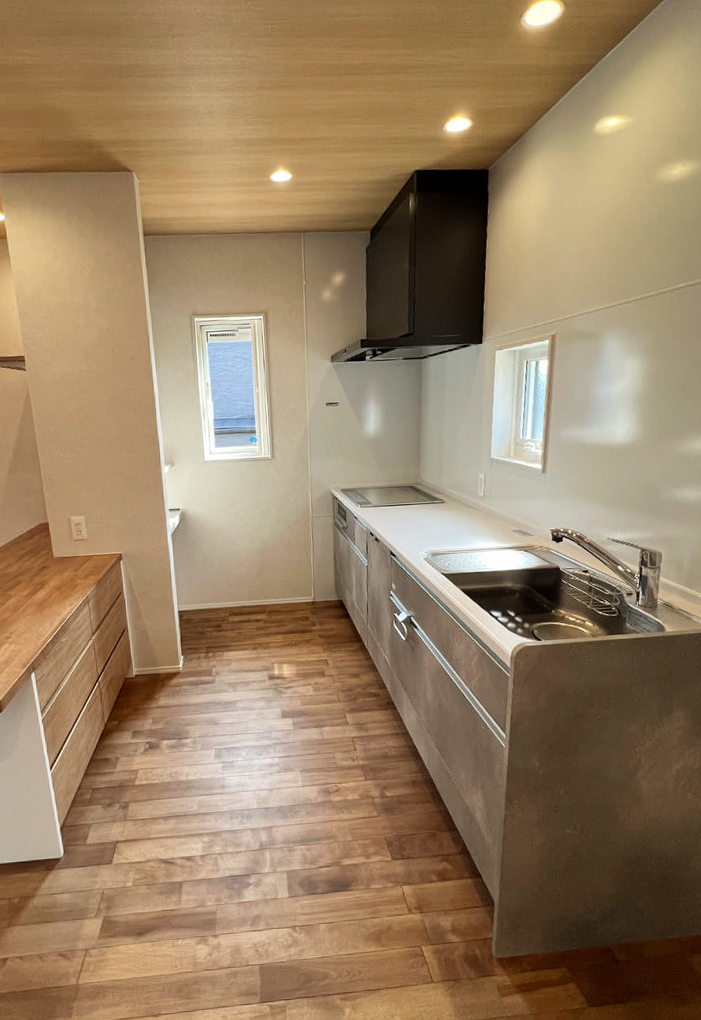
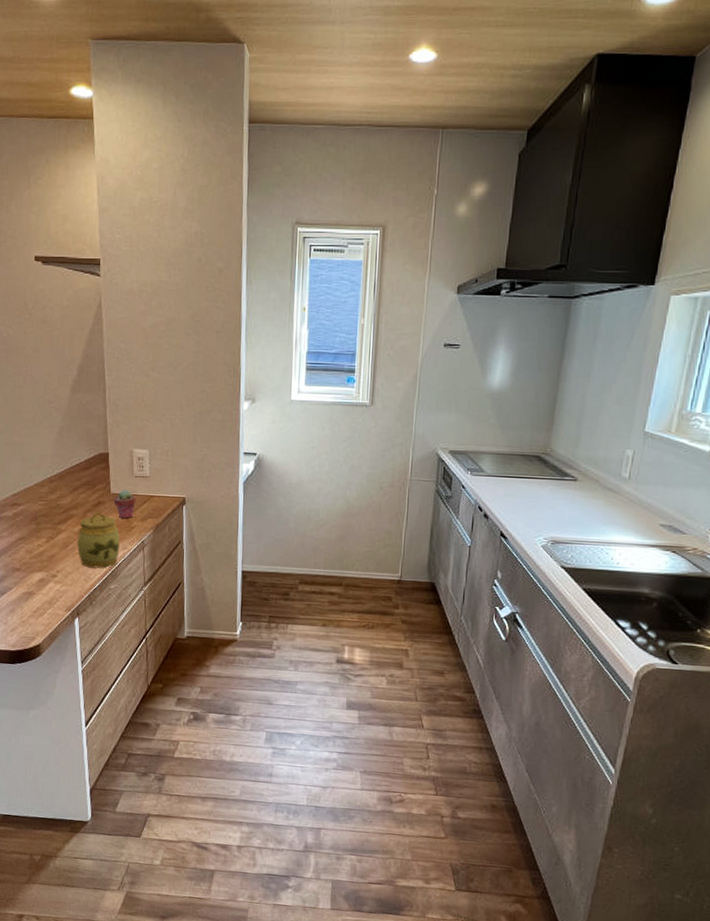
jar: none [26,575,67,626] -> present [77,512,120,569]
potted succulent: none [57,552,78,579] -> present [114,489,136,519]

